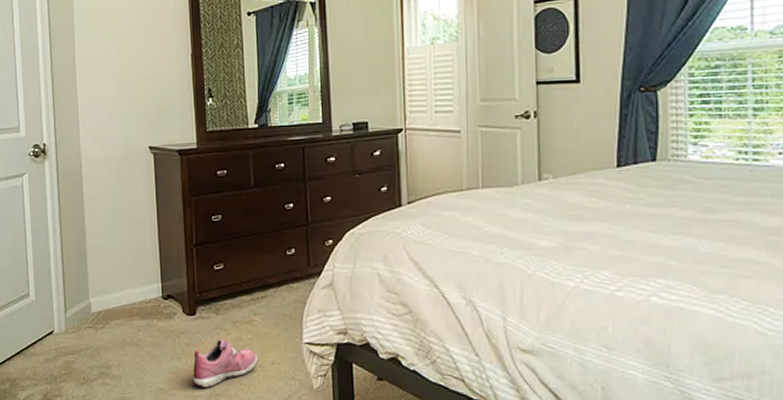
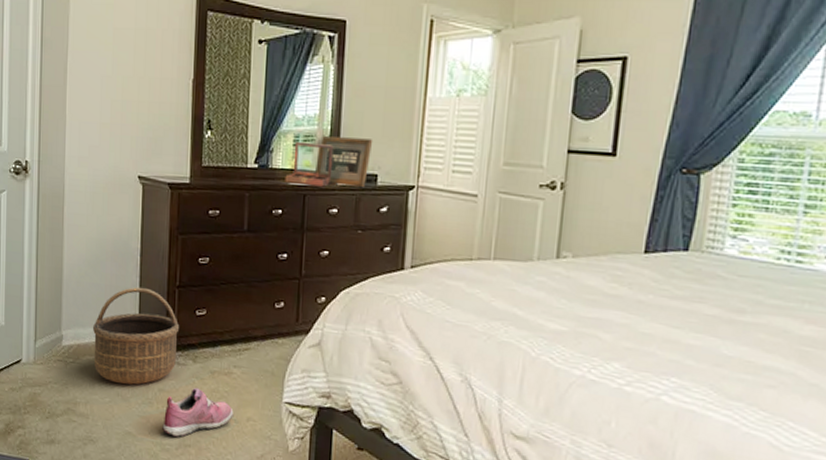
basket: none [118,249,200,344] -> present [92,287,180,385]
jewelry box: none [284,99,327,139] -> present [285,141,334,187]
picture frame: none [314,90,361,136] -> present [322,136,373,188]

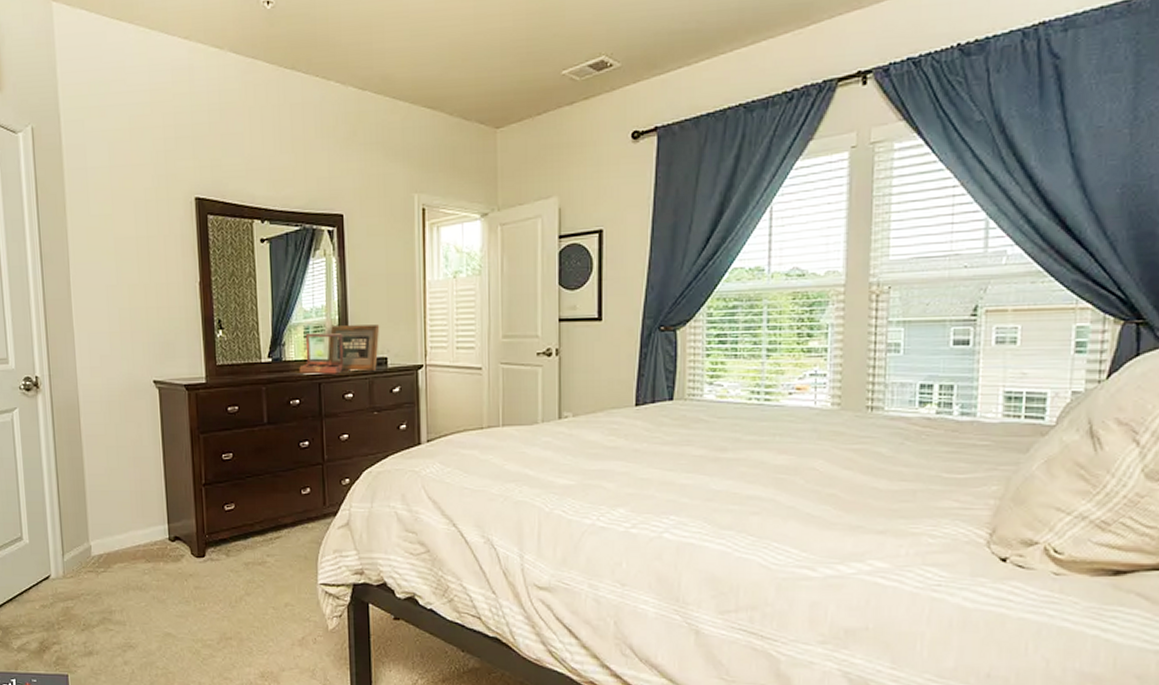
basket: present [92,287,180,385] -> none [121,489,210,587]
shoe: present [162,387,234,438] -> none [201,580,271,632]

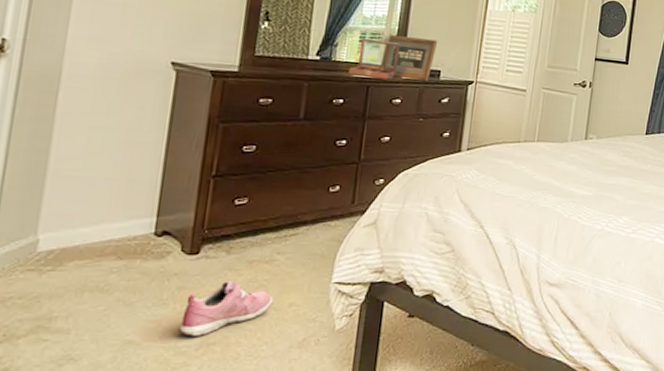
shoe: none [201,580,271,632] -> present [178,280,274,338]

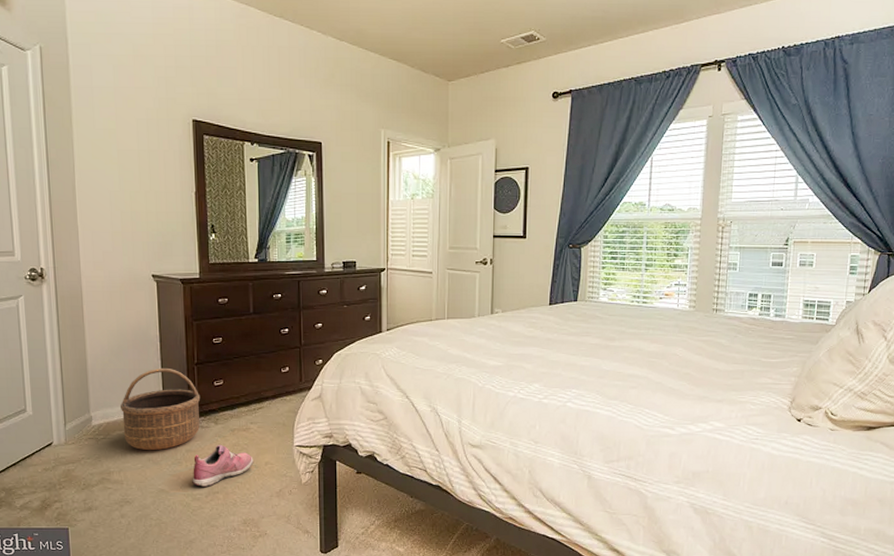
basket: none [84,178,213,288] -> present [119,367,201,451]
jewelry box: present [348,38,400,80] -> none [281,239,320,274]
picture frame: present [388,35,438,82] -> none [309,234,351,273]

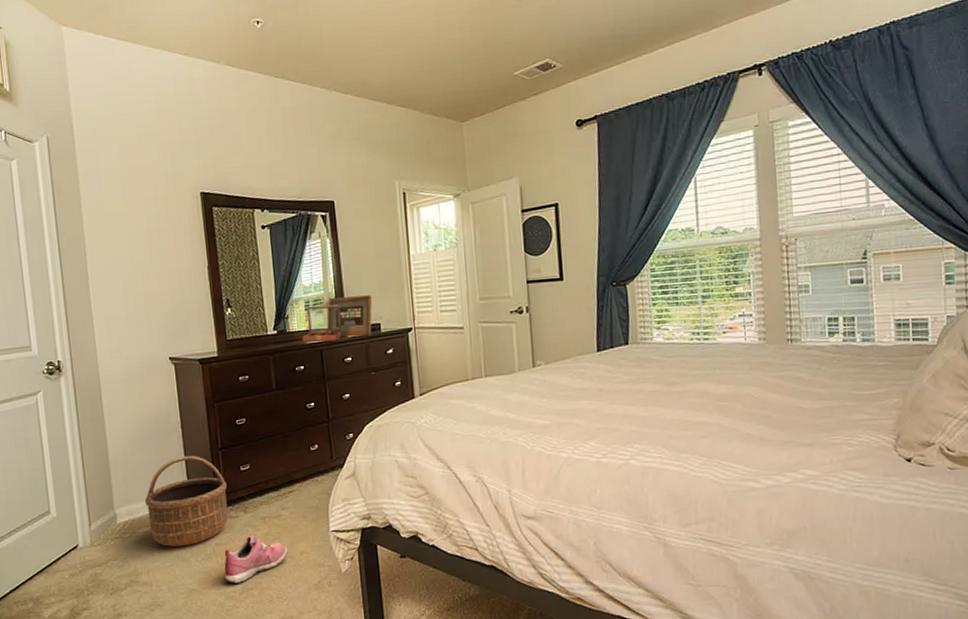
jewelry box: none [281,239,320,274] -> present [302,305,342,342]
picture frame: none [309,234,351,273] -> present [329,295,373,338]

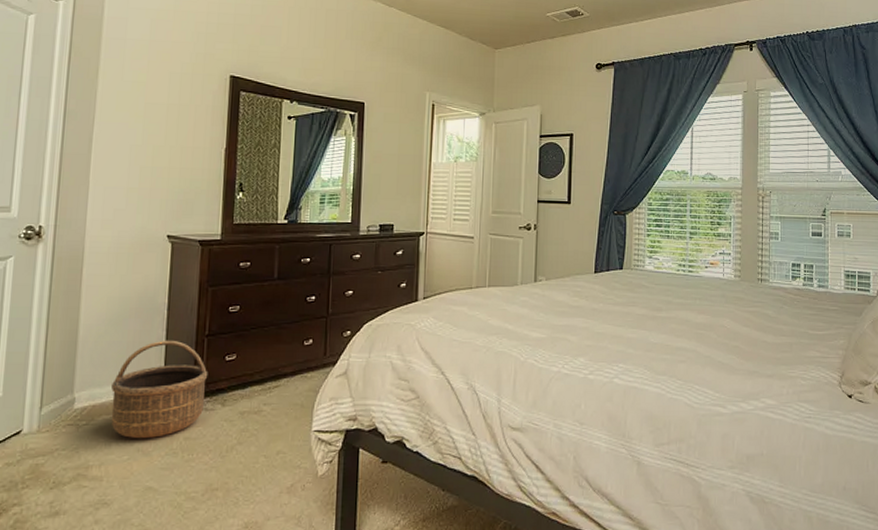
shoe: present [224,535,288,584] -> none [187,430,263,484]
jewelry box: present [302,305,342,342] -> none [312,199,356,237]
picture frame: present [329,295,373,338] -> none [345,195,389,236]

